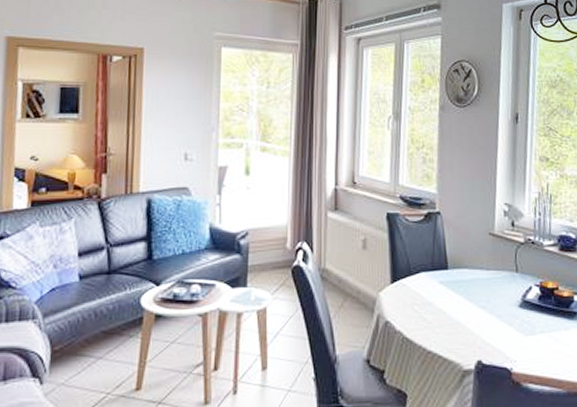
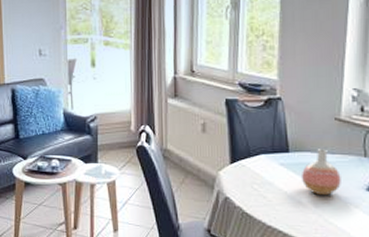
vase: none [459,265,496,315] -> present [300,149,341,196]

